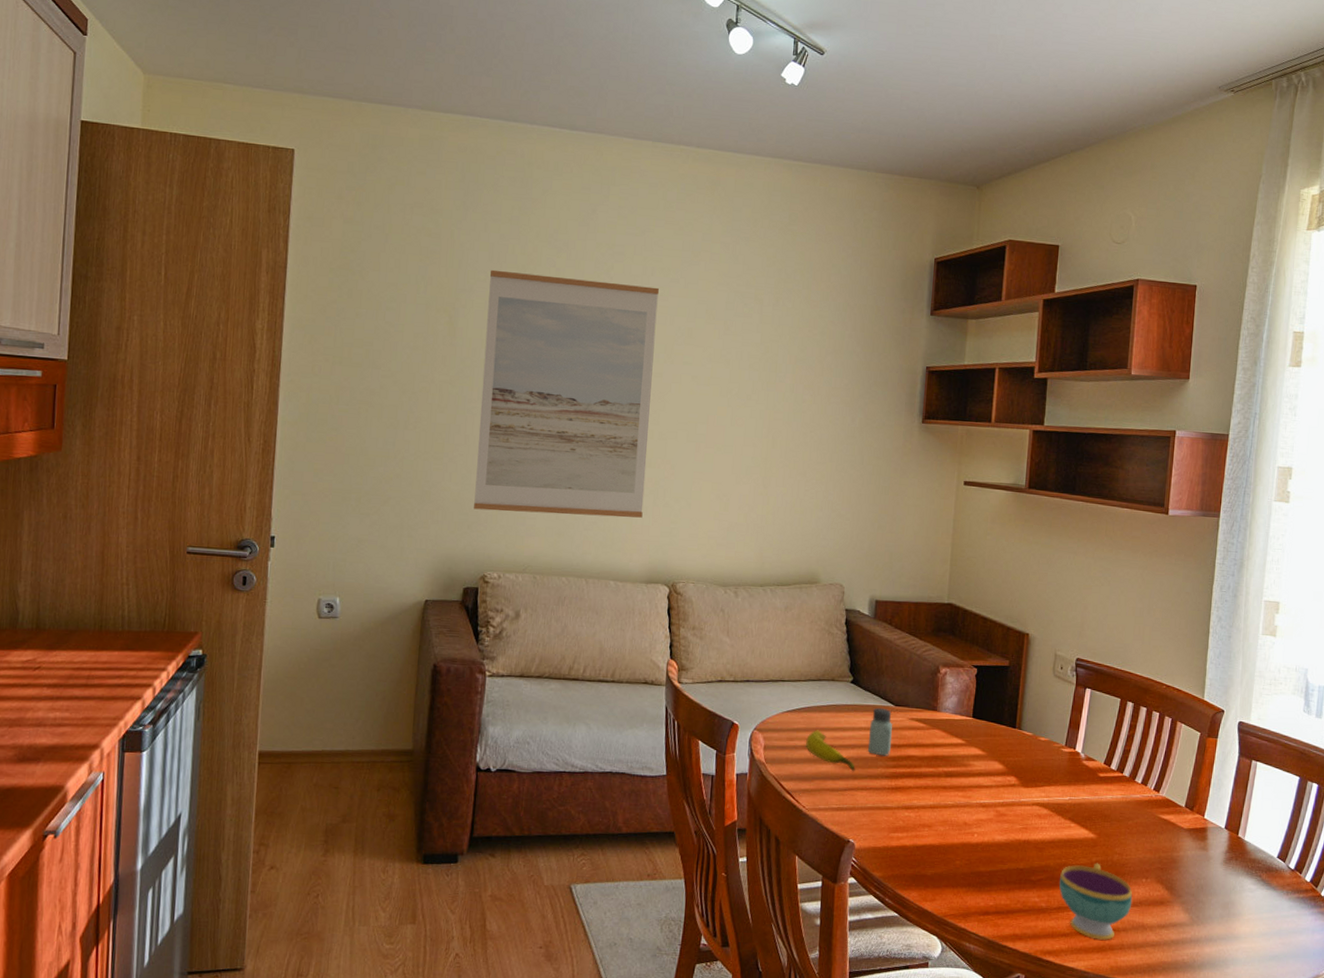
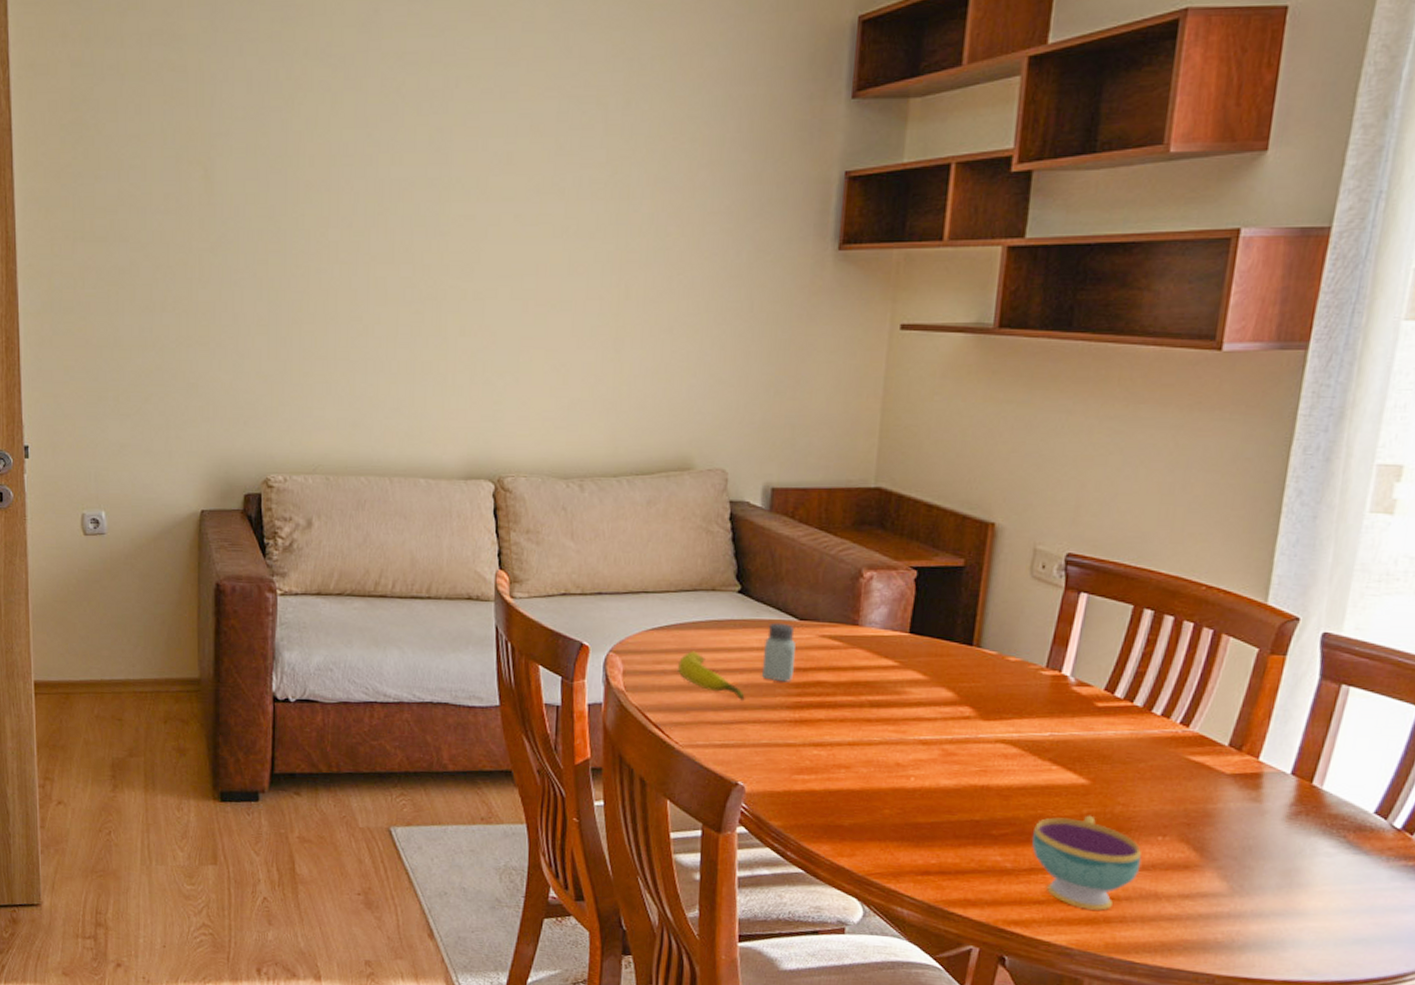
wall art: present [474,269,659,518] -> none [249,103,466,402]

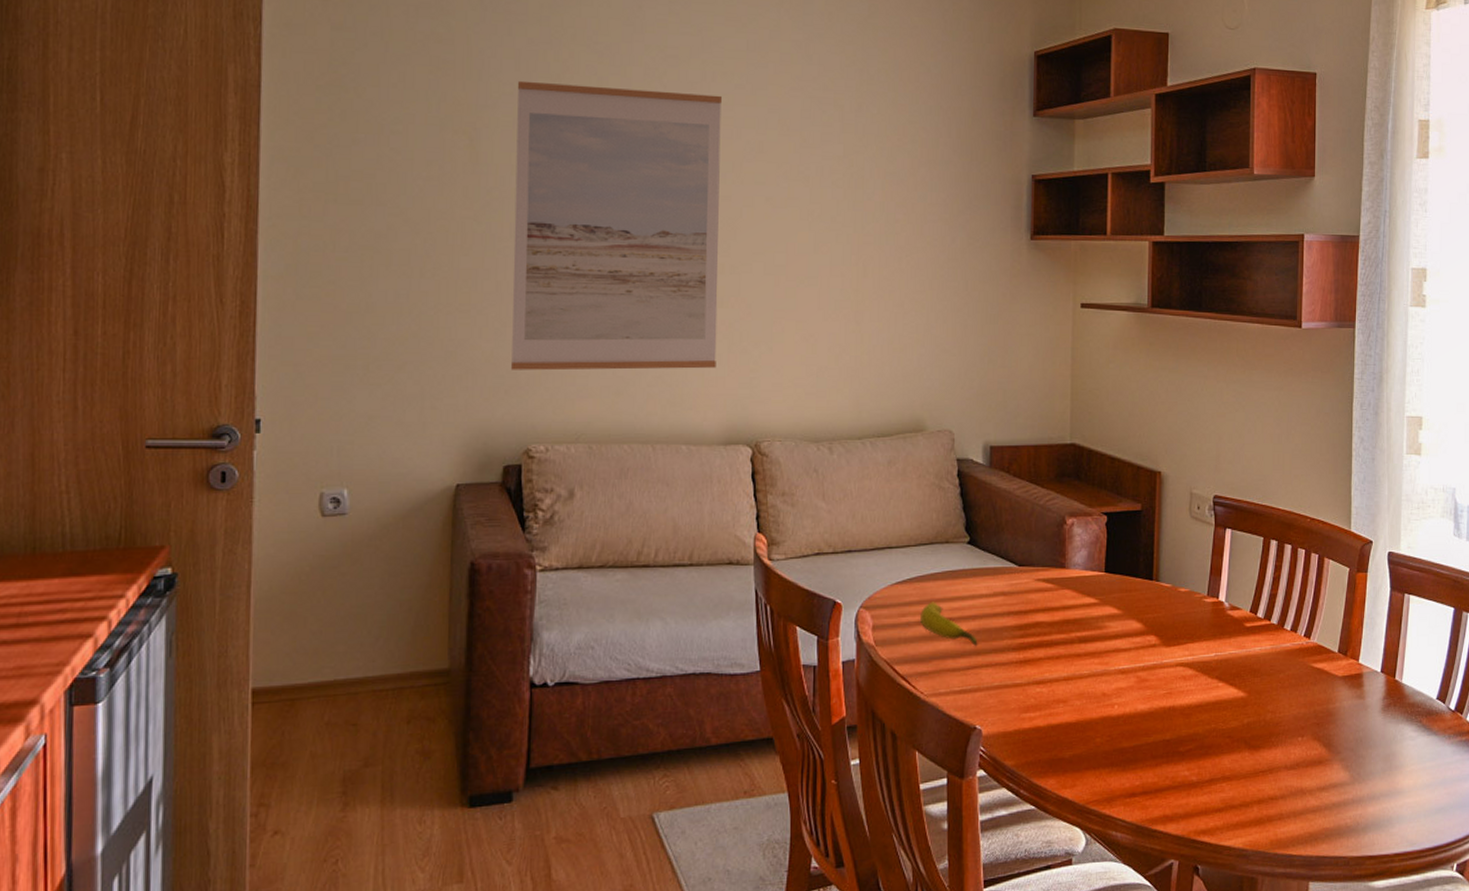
wall art: none [249,103,466,402] -> present [511,80,722,371]
saltshaker: present [761,622,796,682] -> none [990,569,1017,626]
teacup: present [1032,815,1142,911] -> none [1210,724,1289,811]

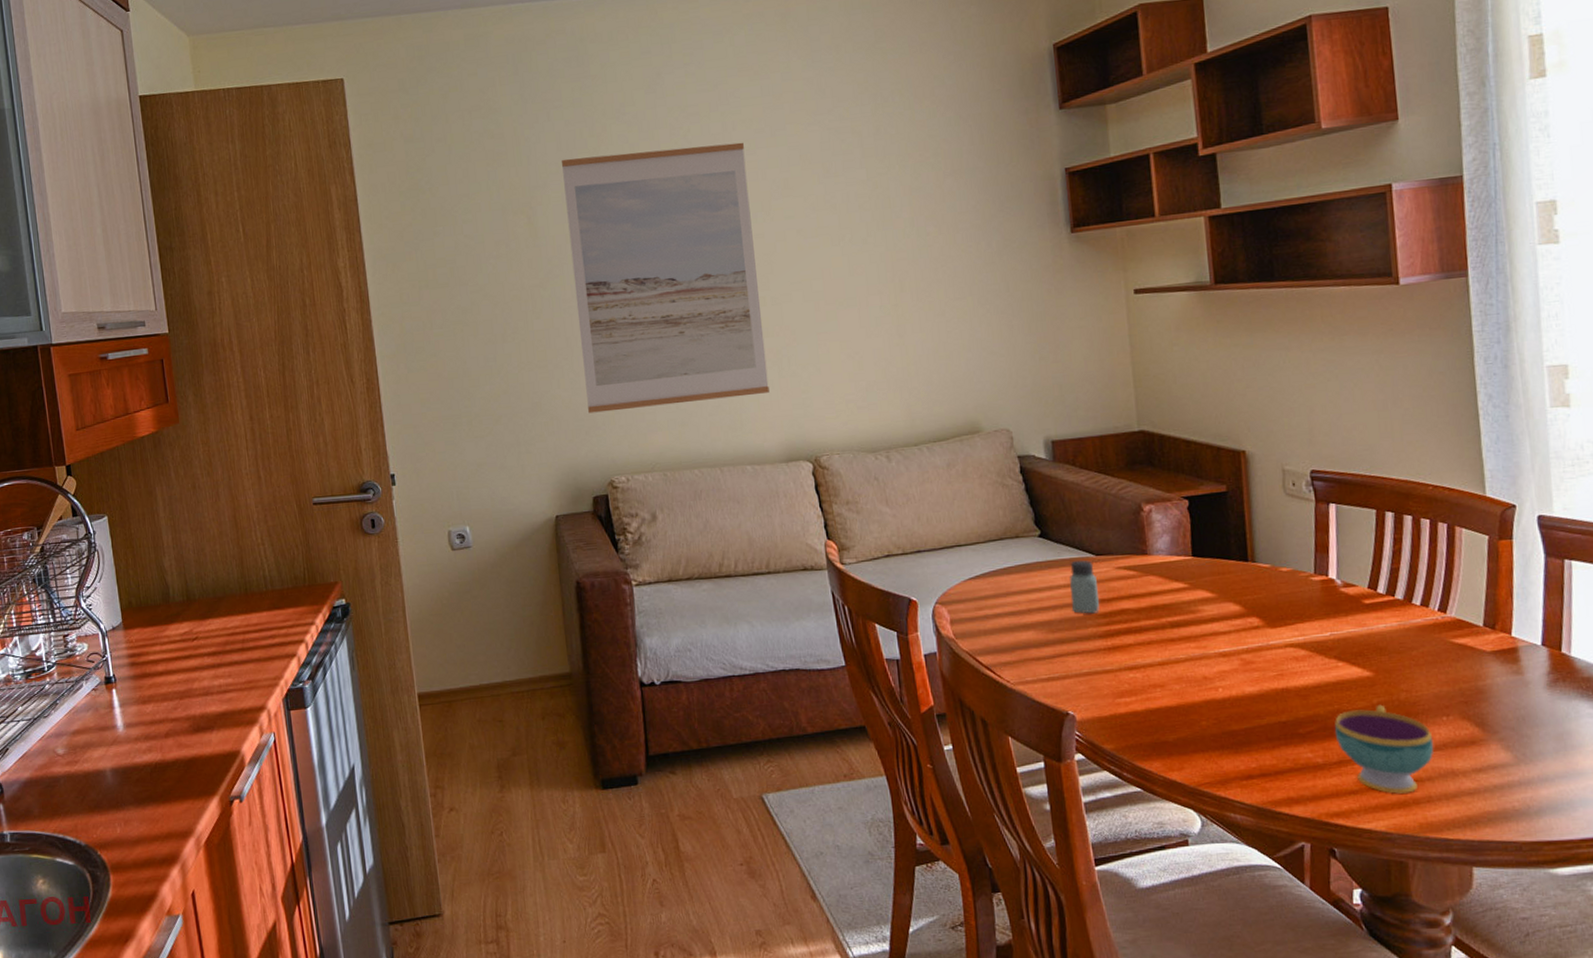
banana: present [920,601,978,647] -> none [997,594,1061,636]
saltshaker: none [990,569,1017,626] -> present [1069,560,1100,614]
teacup: none [1210,724,1289,811] -> present [1335,704,1435,794]

